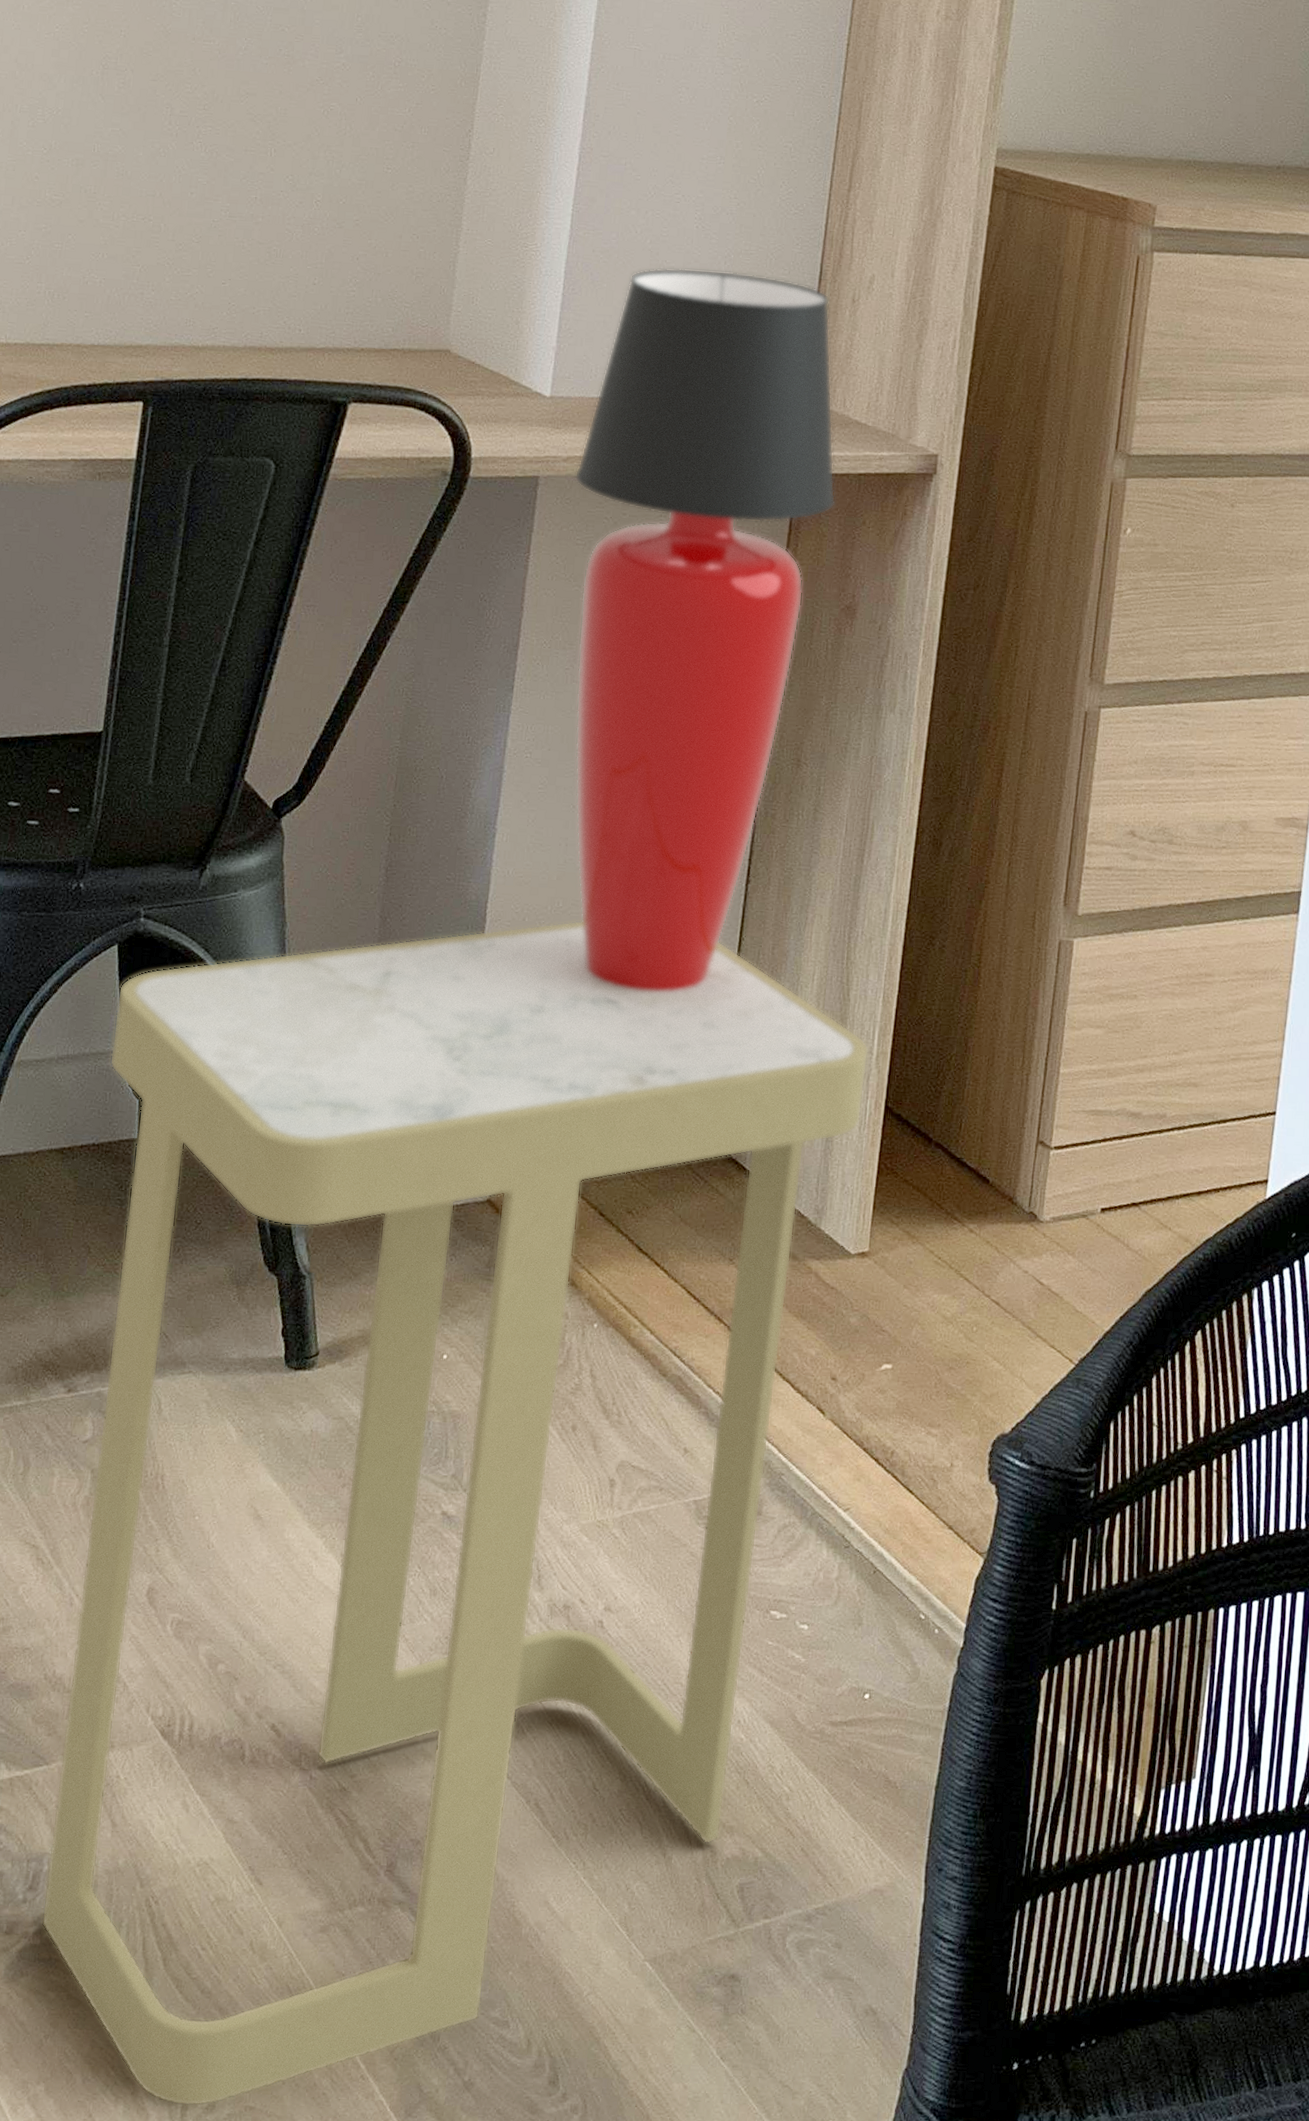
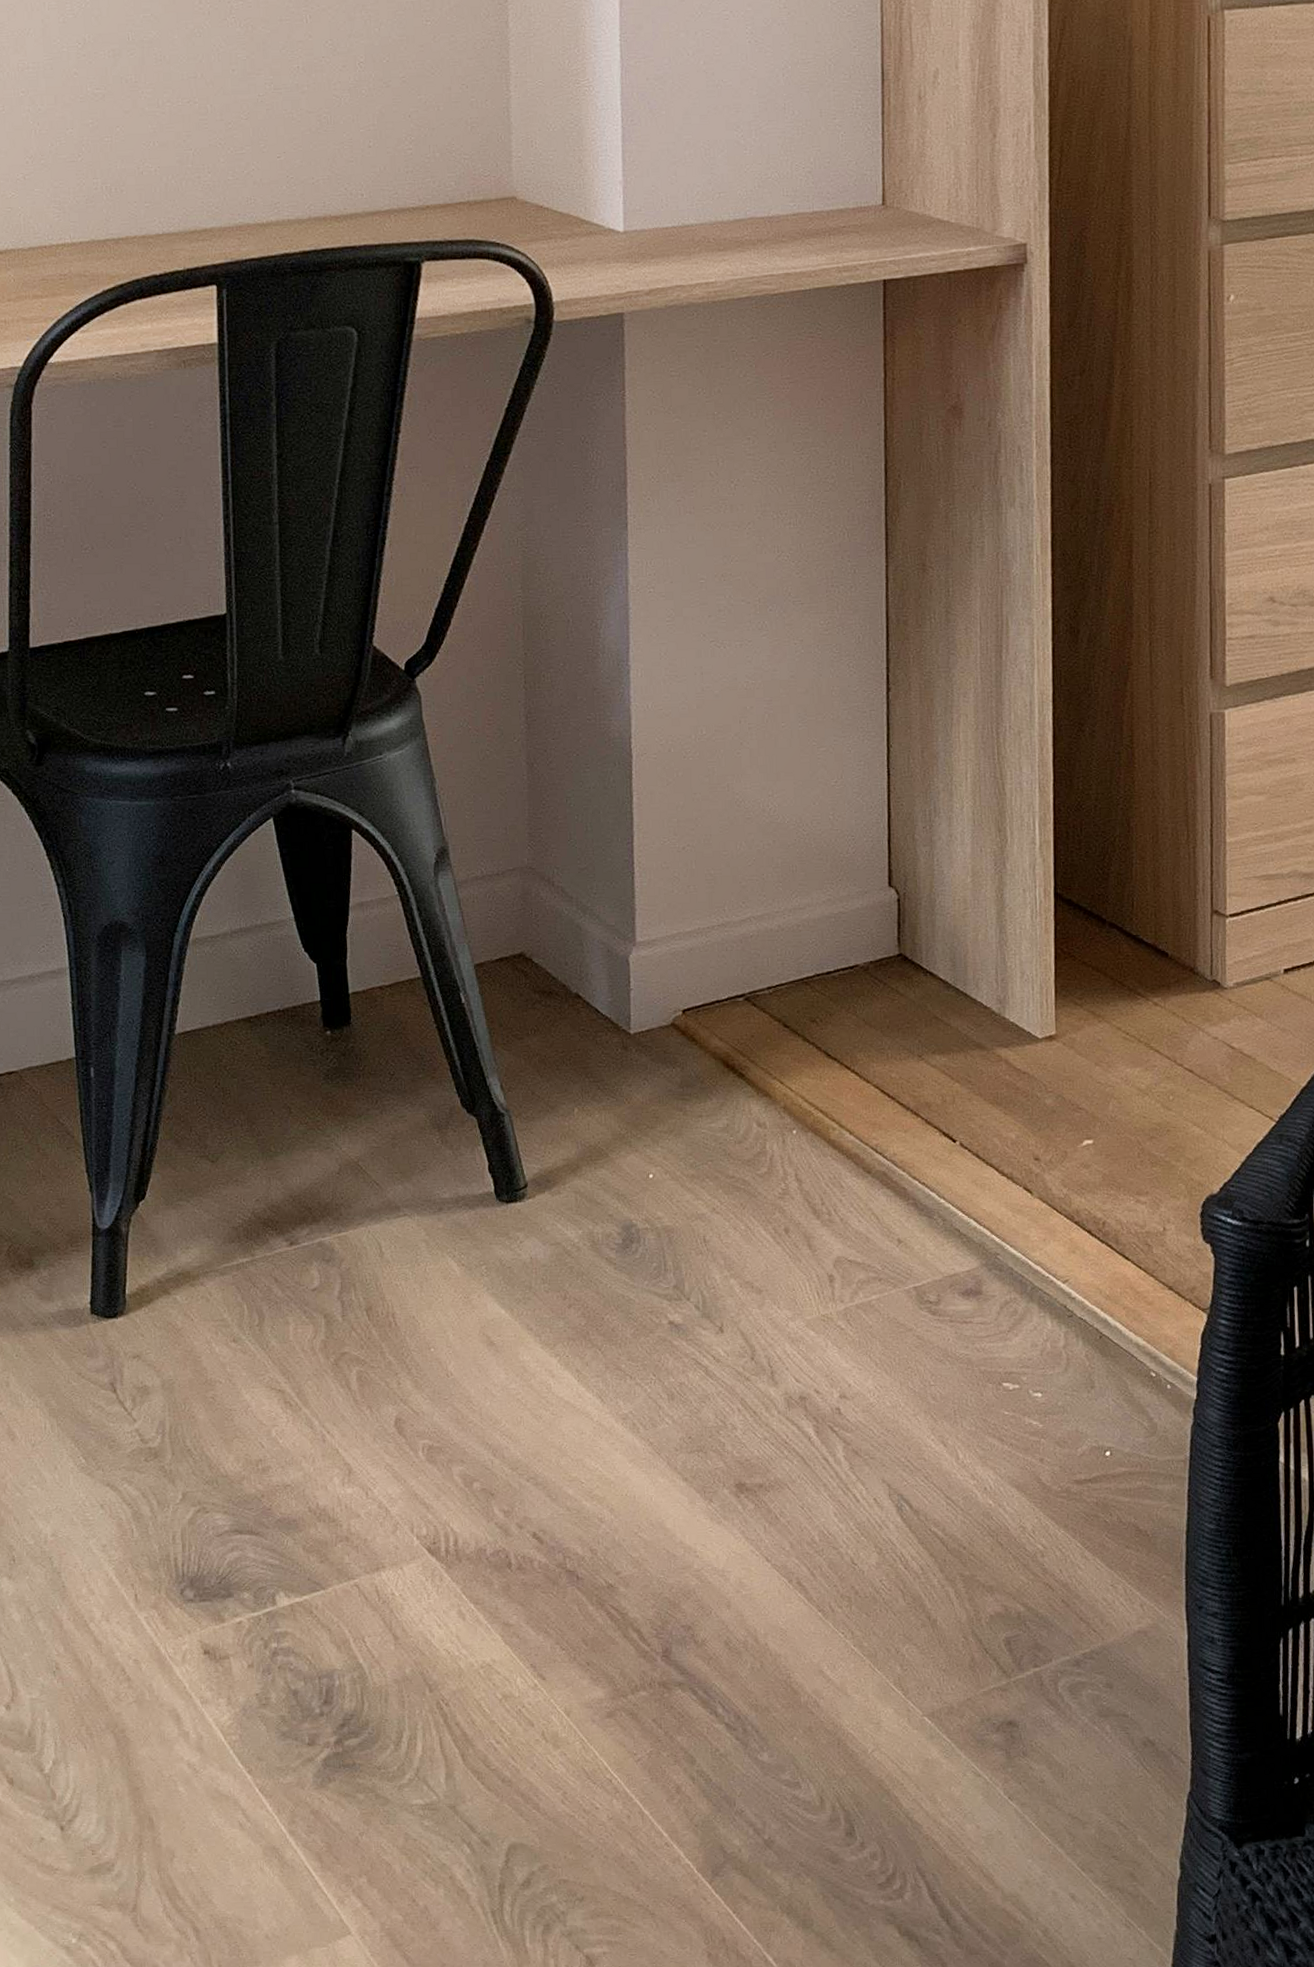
side table: present [41,920,869,2107] -> none [280,745,1032,1885]
table lamp: present [574,268,836,992] -> none [659,83,928,808]

